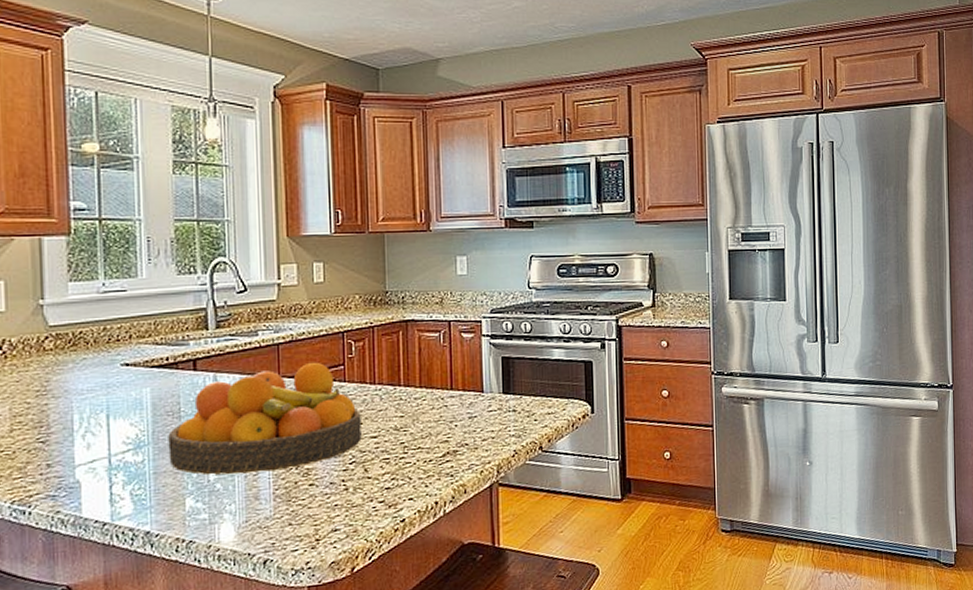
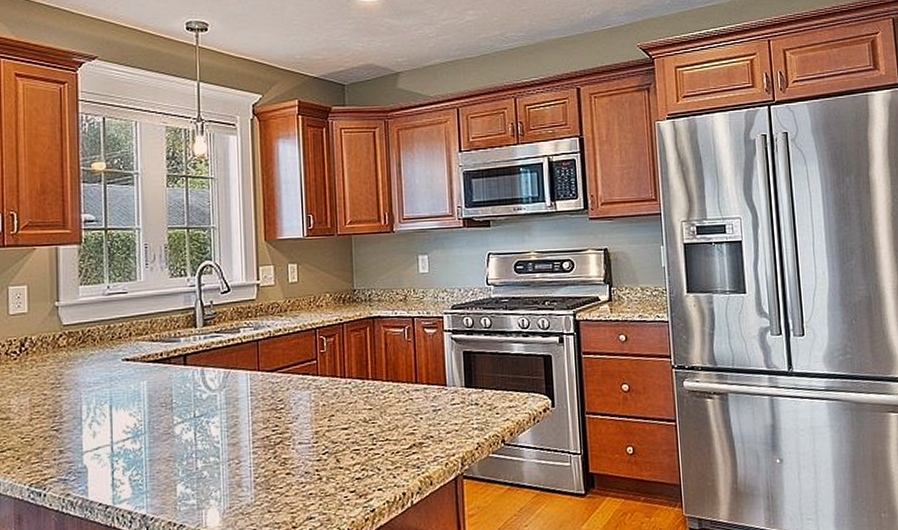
fruit bowl: present [168,362,362,475] -> none [162,357,334,463]

